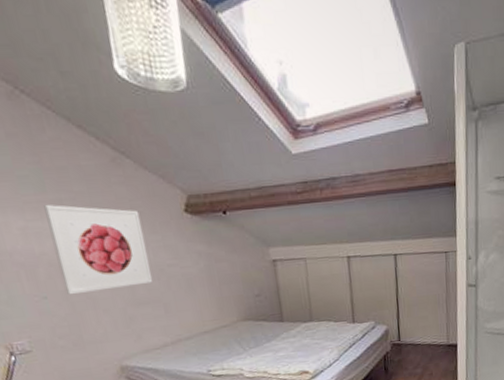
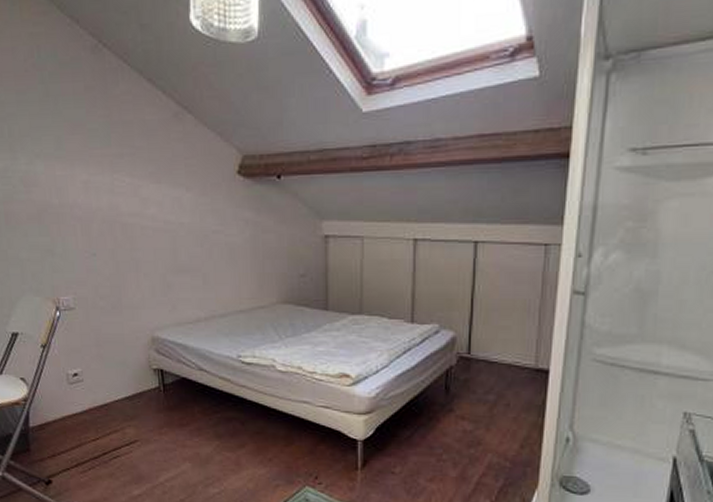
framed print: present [44,204,154,296] -> none [107,158,196,255]

